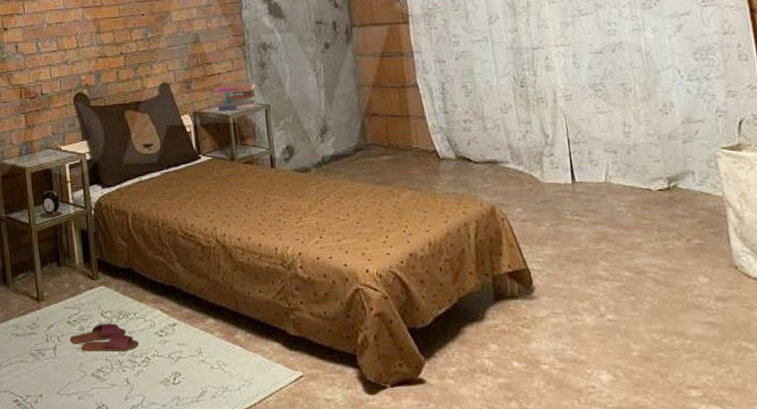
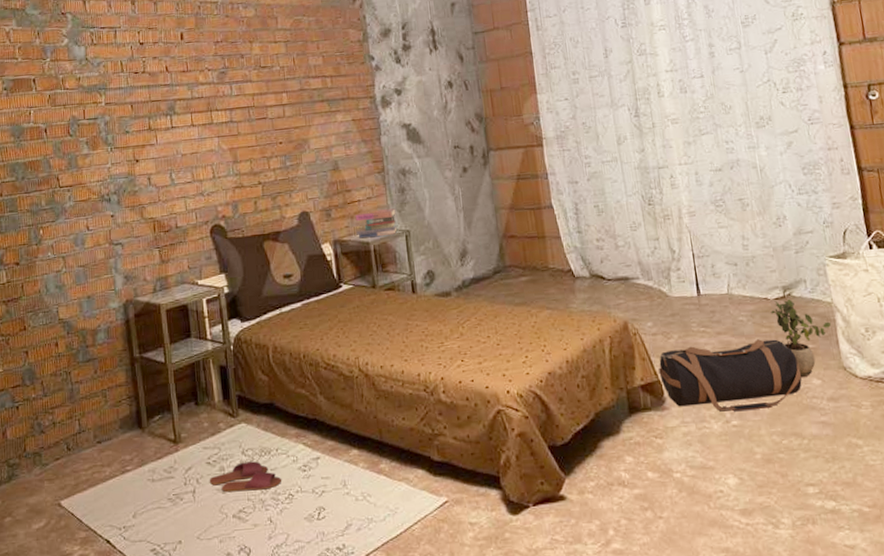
alarm clock: present [40,191,62,218] -> none [176,327,200,356]
duffel bag: none [528,231,687,306] -> present [659,339,802,412]
potted plant: none [653,190,721,274] -> present [771,298,831,377]

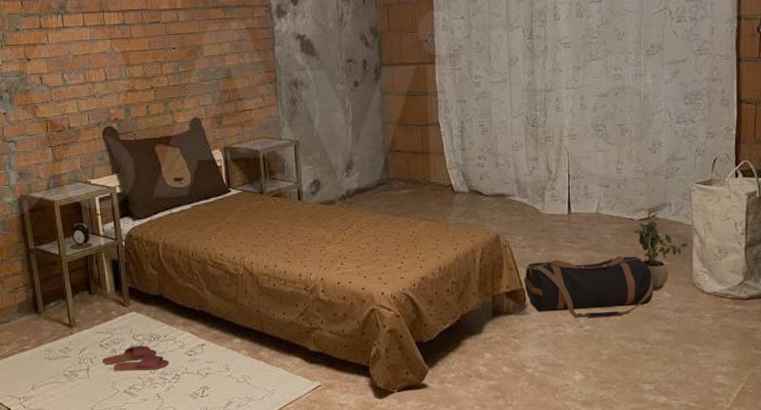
alarm clock: none [176,327,200,356] -> present [70,223,93,249]
books: present [355,208,397,239] -> none [245,119,286,147]

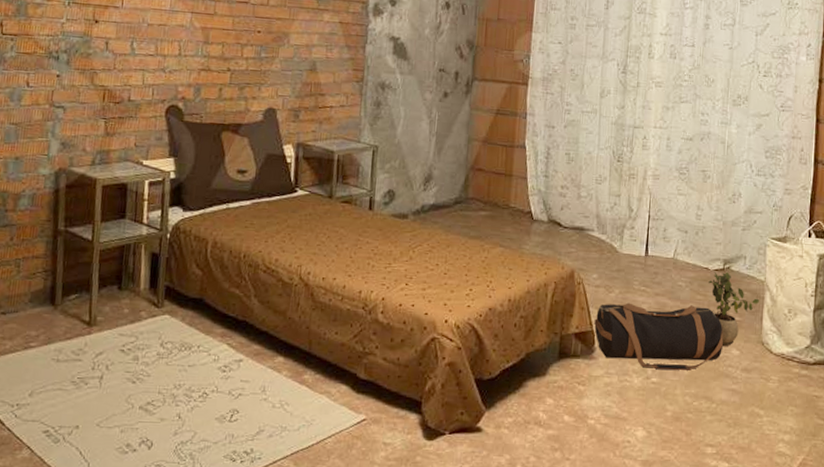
alarm clock: present [70,223,93,249] -> none [106,207,133,237]
slippers: present [103,345,169,371] -> none [121,354,198,385]

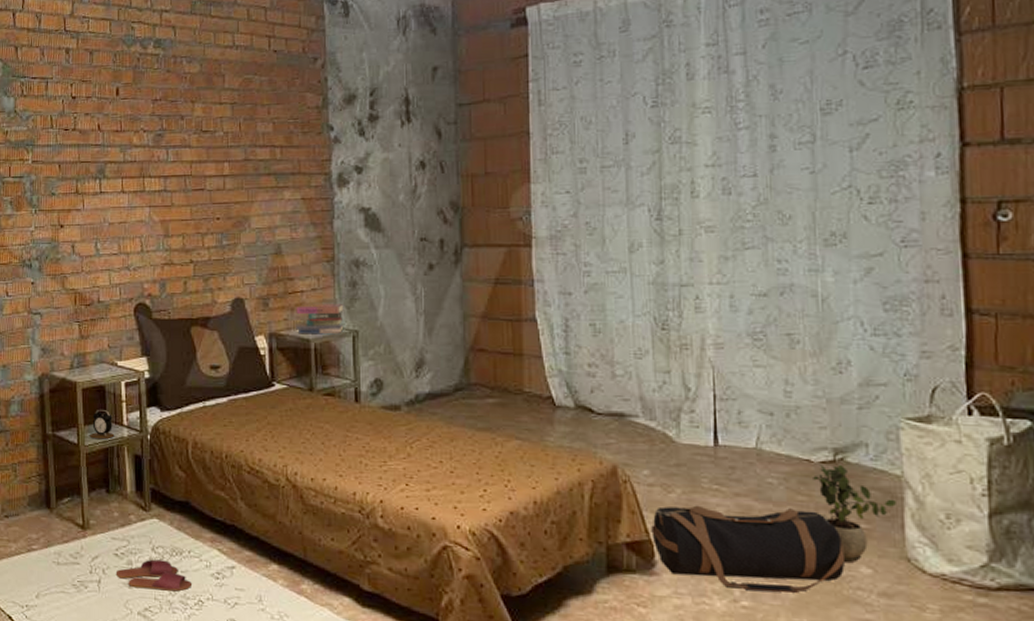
alarm clock: none [106,207,133,237] -> present [90,410,115,440]
slippers: none [121,354,198,385] -> present [117,559,191,592]
books: none [321,118,368,147] -> present [295,304,344,334]

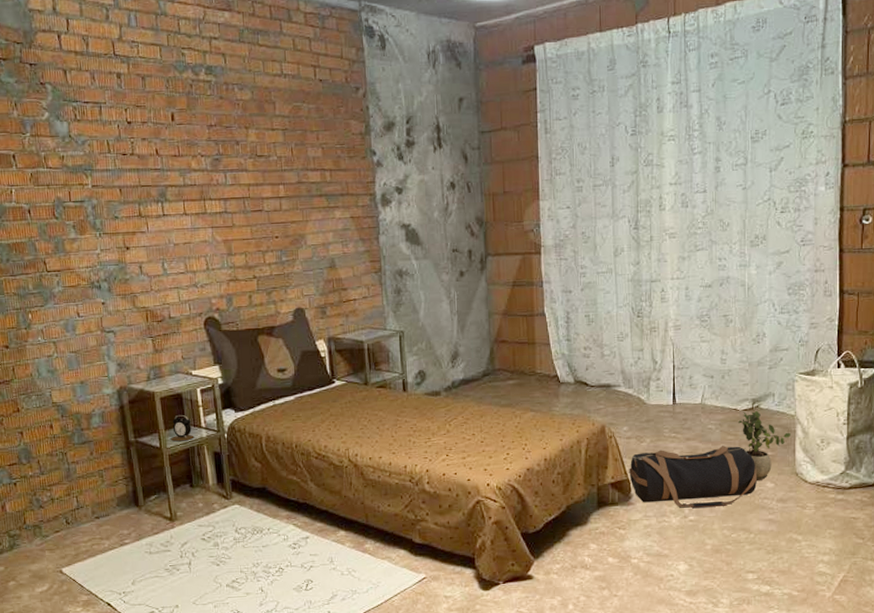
slippers: present [117,559,191,592] -> none [205,538,272,565]
books: present [295,304,344,334] -> none [349,309,391,337]

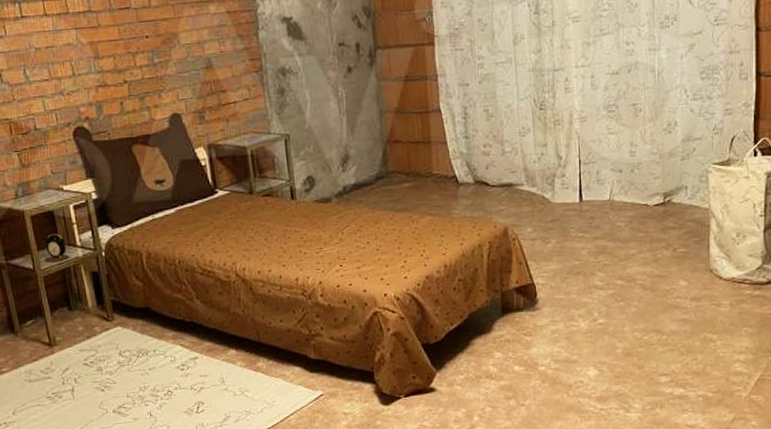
duffel bag: present [629,446,757,509] -> none [534,244,669,311]
potted plant: present [738,410,790,480] -> none [649,205,704,279]

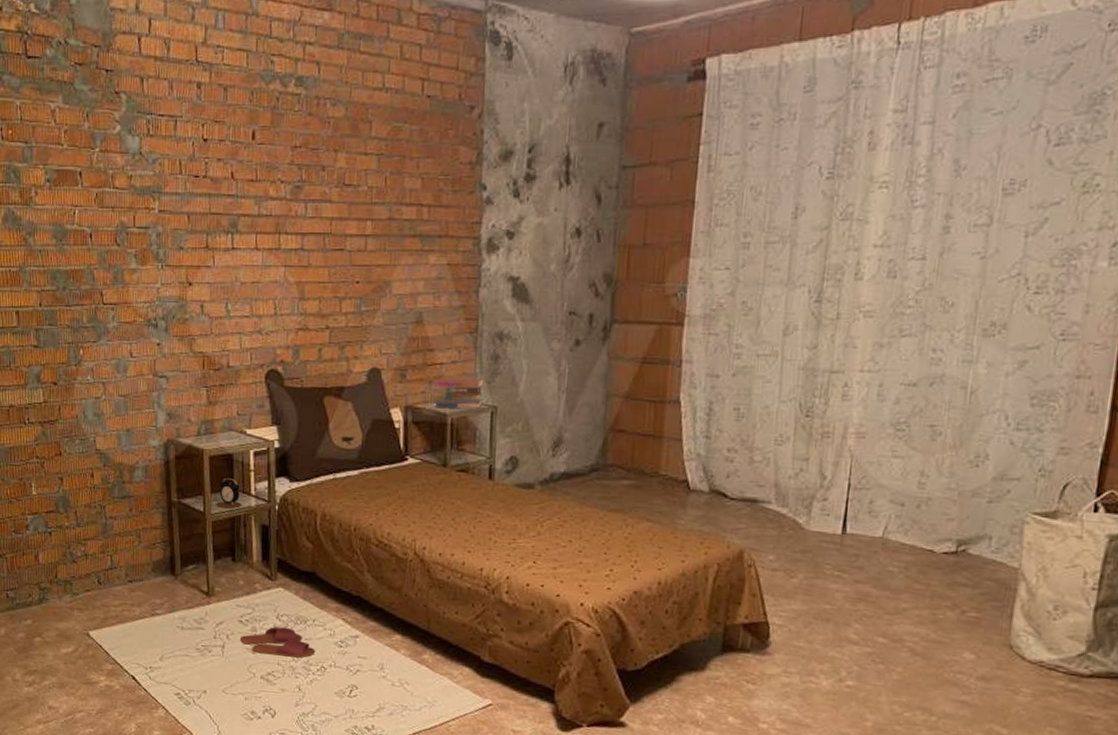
slippers: none [88,361,160,390] -> present [241,626,315,658]
books: none [230,111,275,143] -> present [432,377,484,409]

